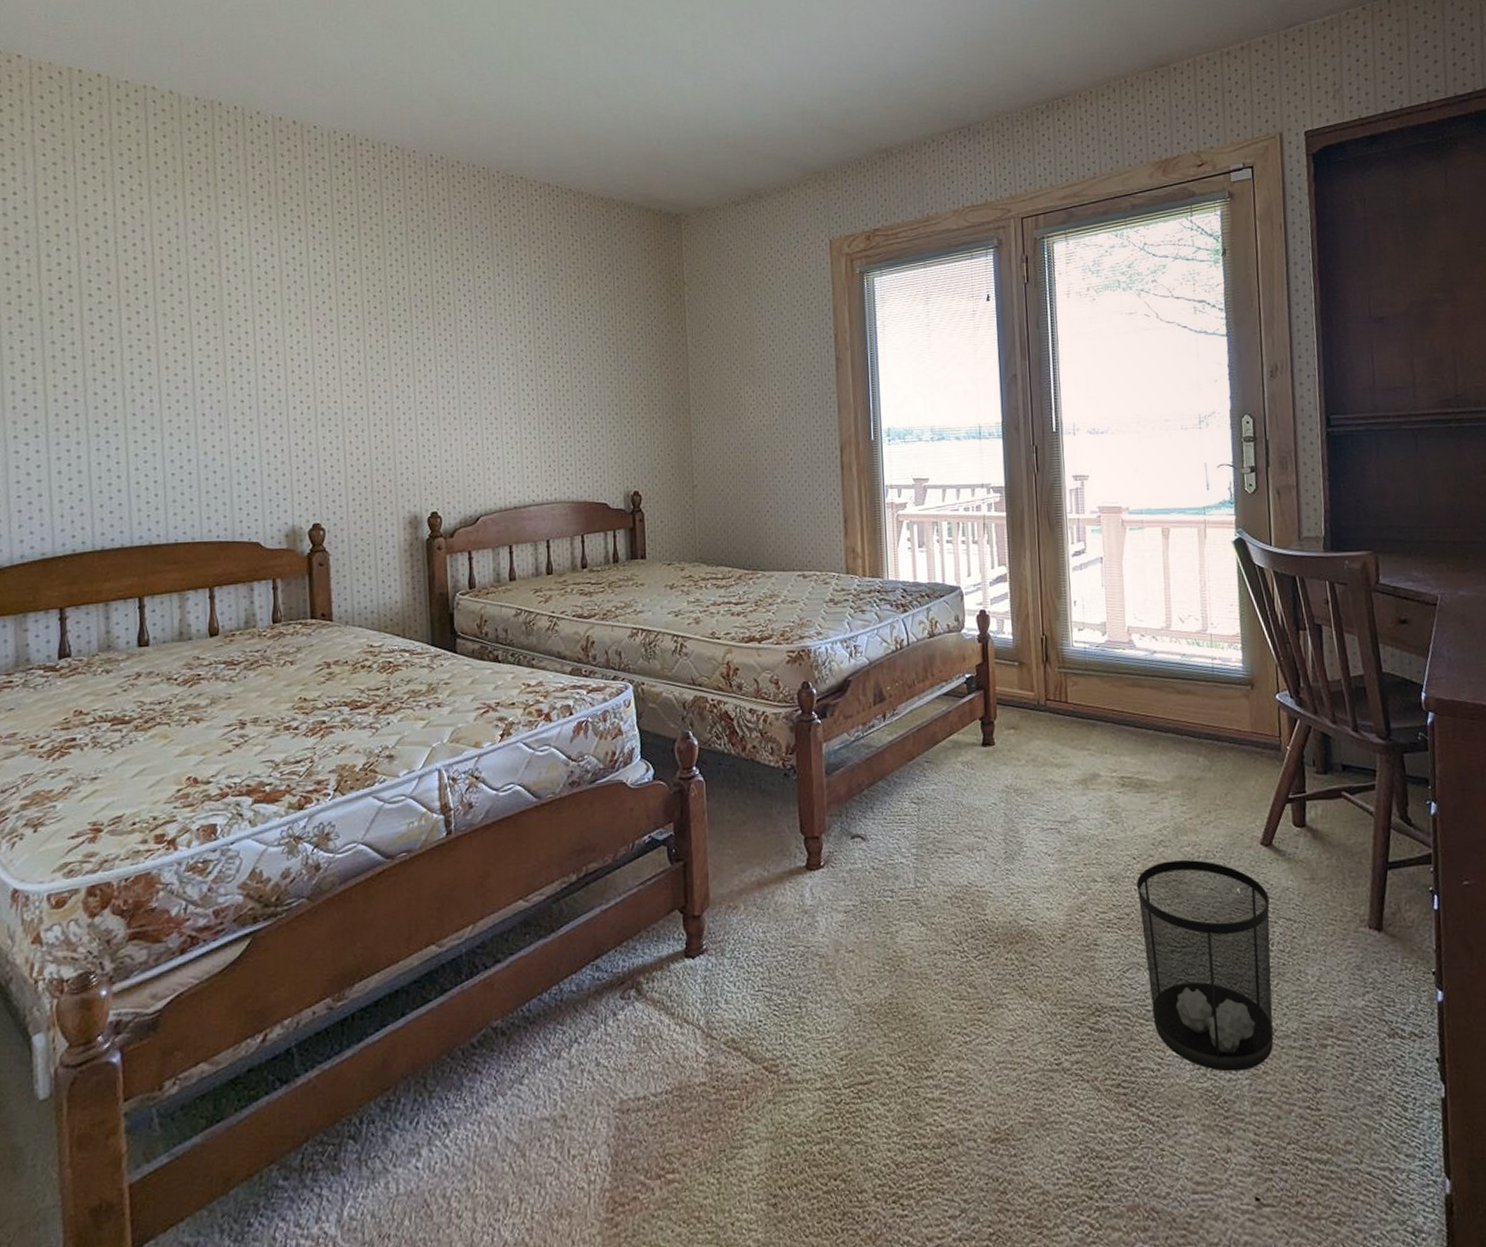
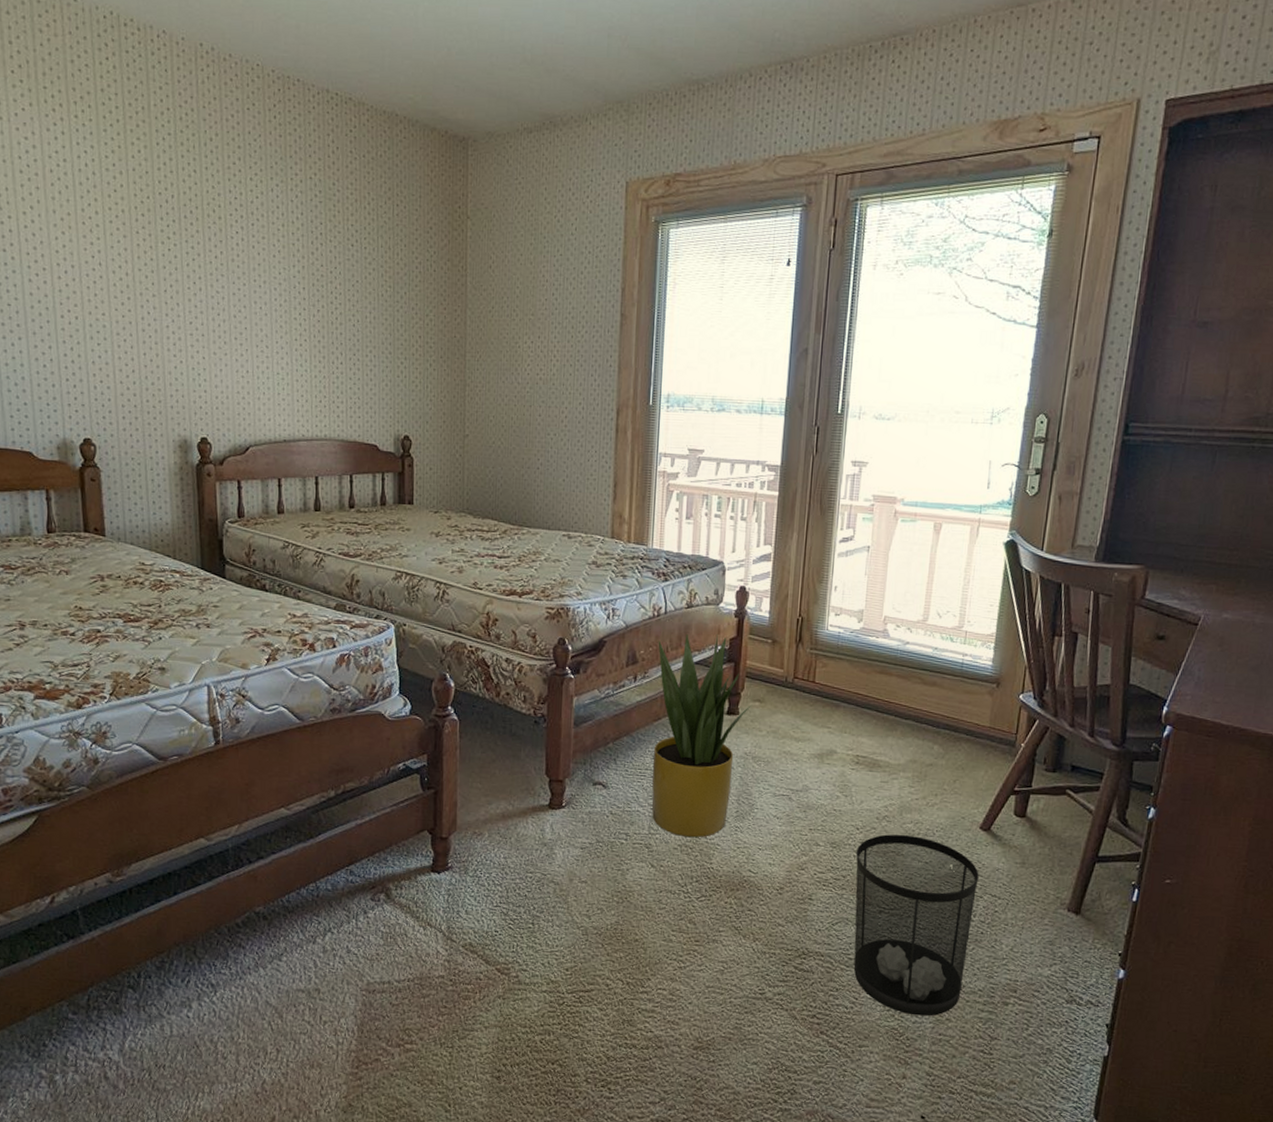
planter: none [903,661,1007,887] -> present [651,633,753,838]

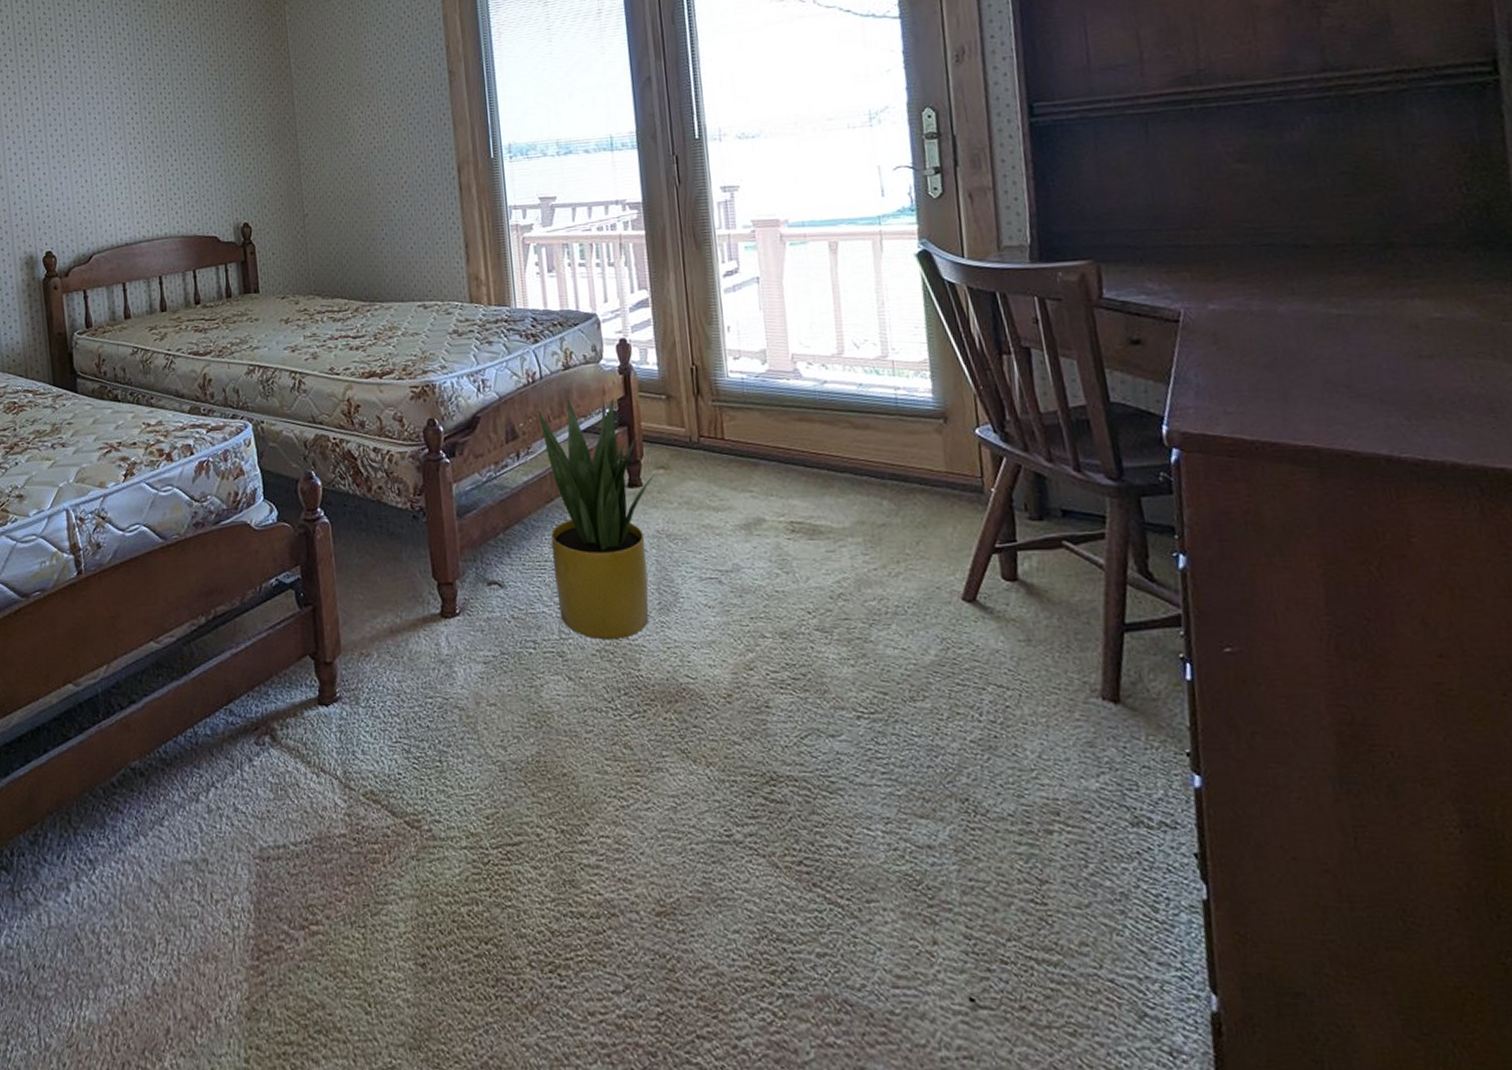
waste bin: present [853,834,979,1016] -> none [812,615,986,855]

